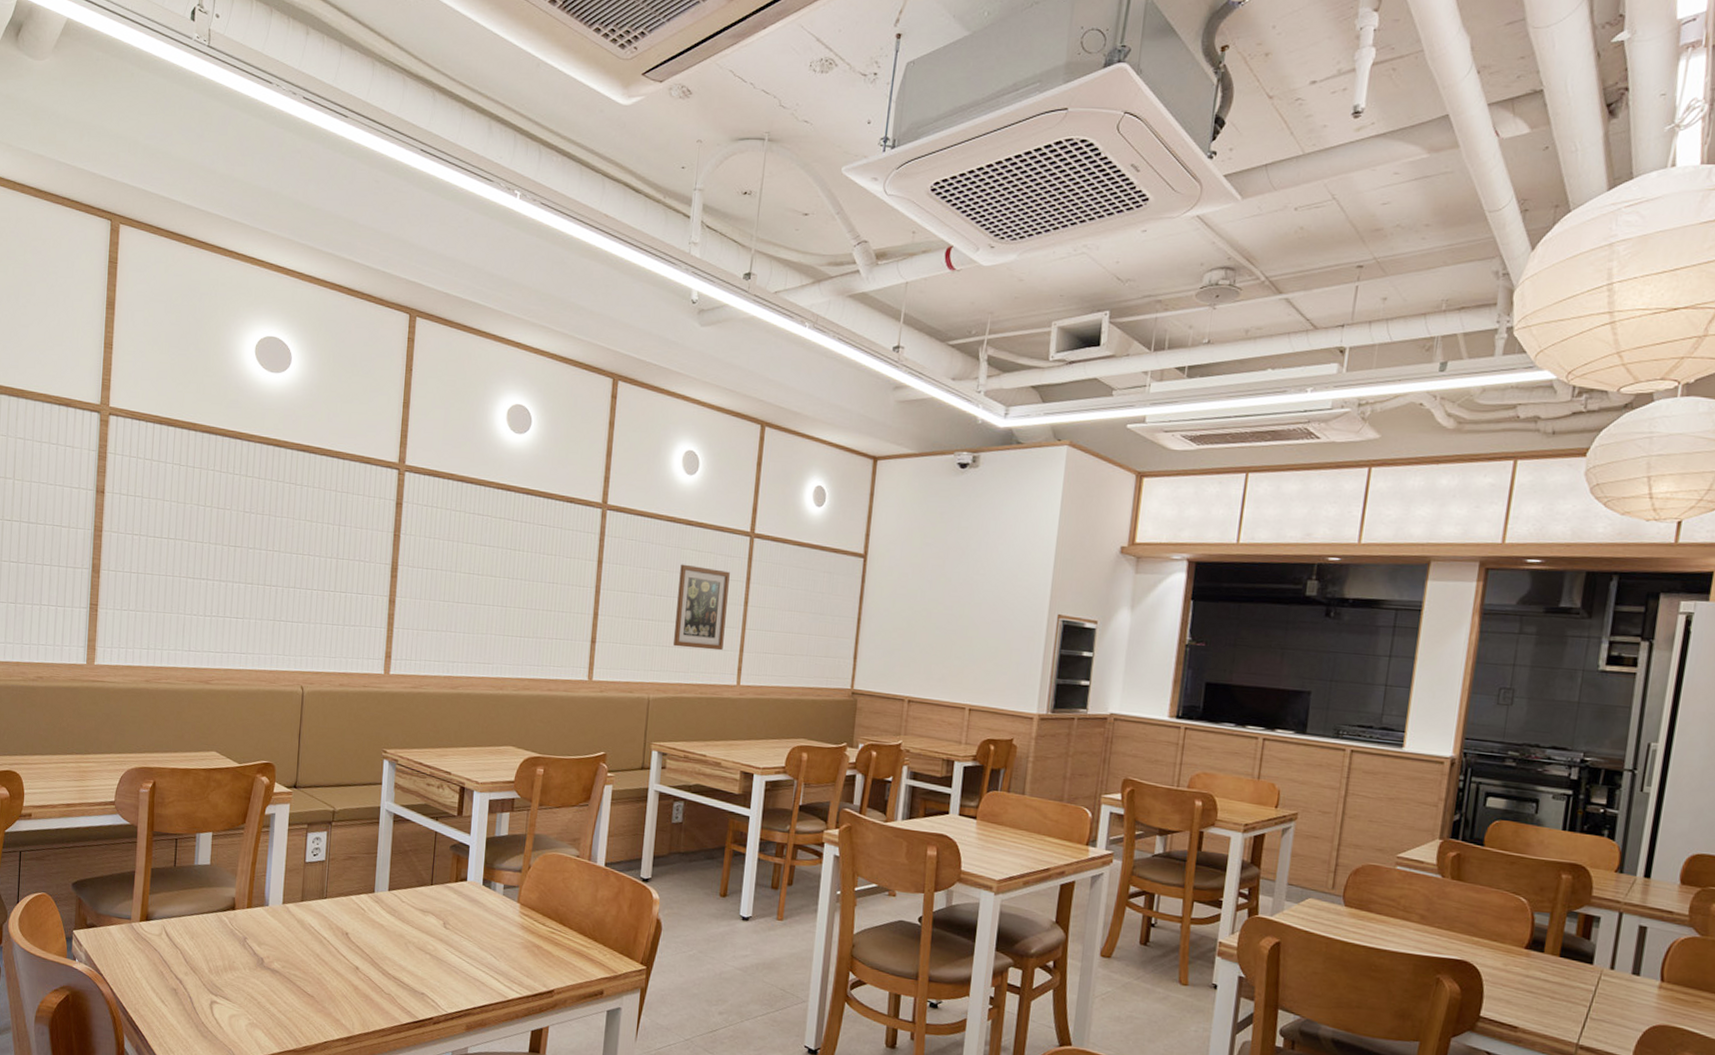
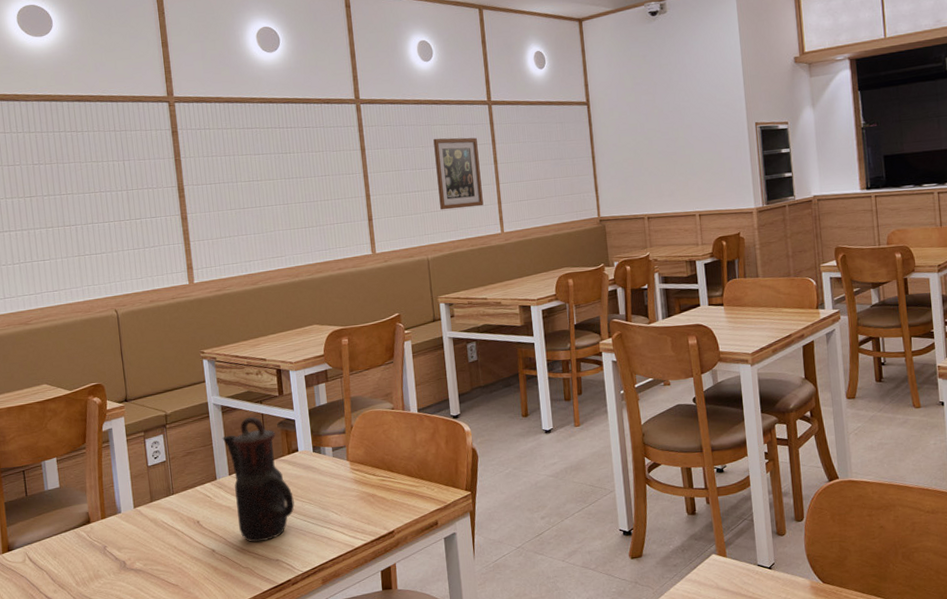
teapot: none [388,832,453,970] -> present [222,416,295,543]

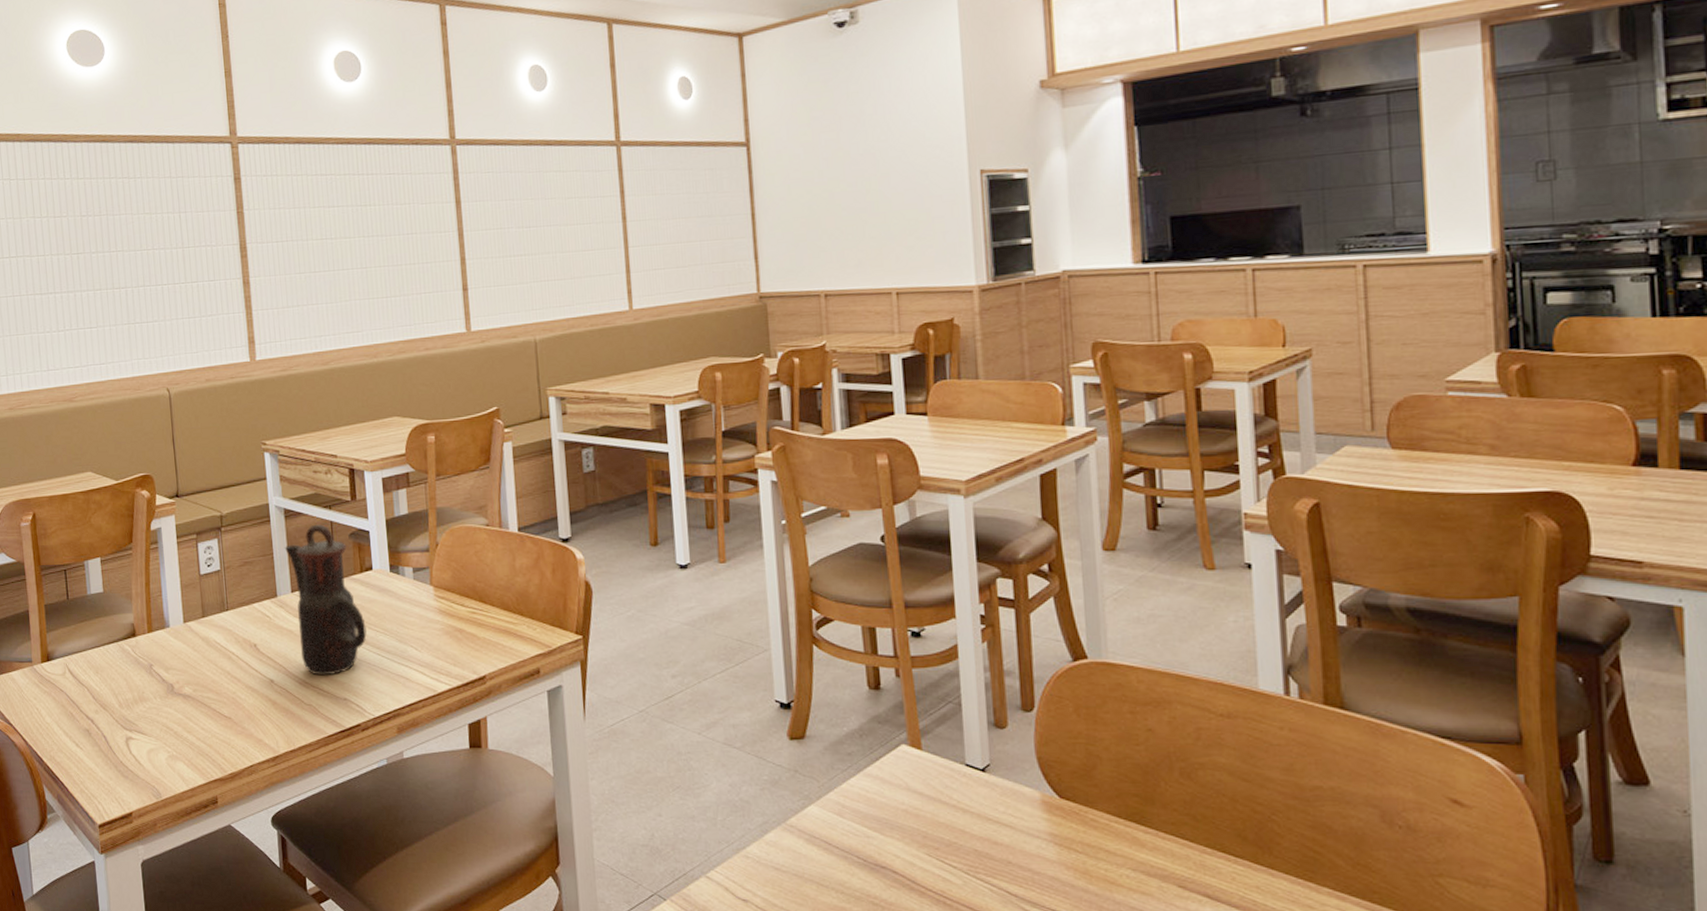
wall art: present [433,137,484,210] -> none [545,187,607,280]

